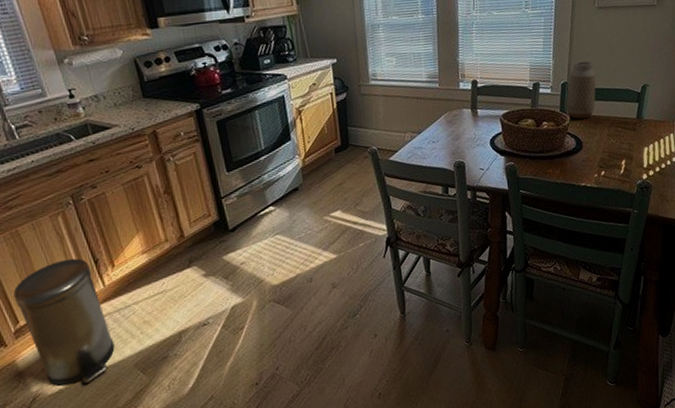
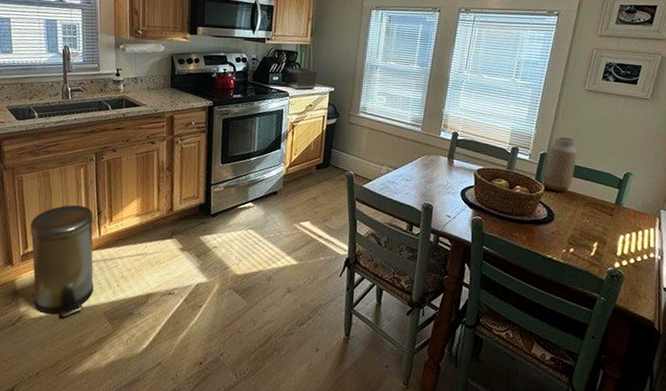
toaster: none [277,42,315,71] -> present [285,67,318,91]

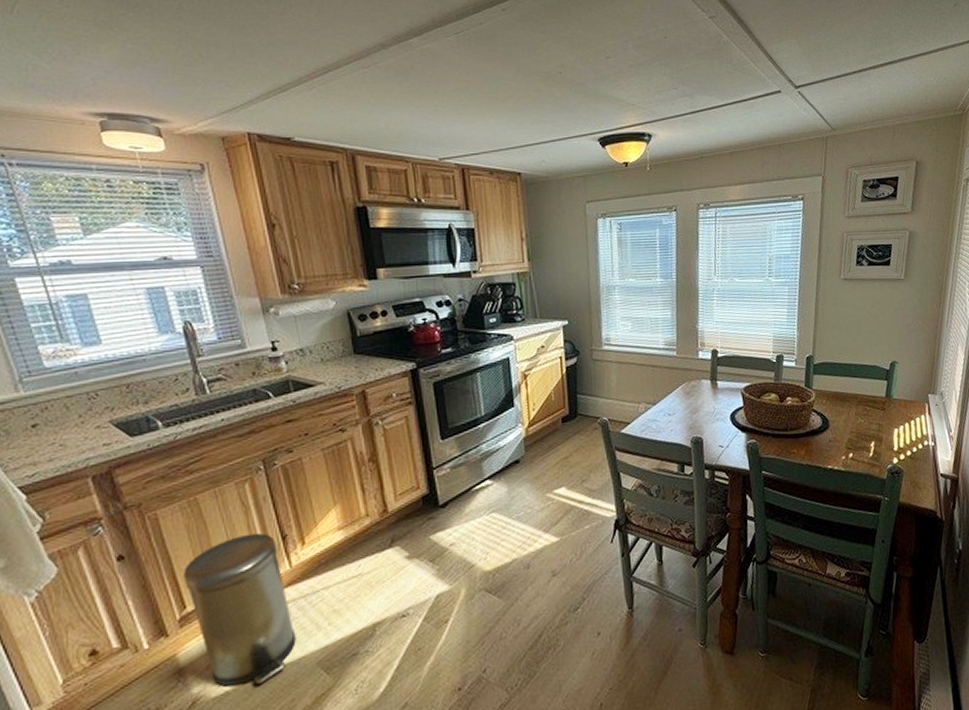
toaster: present [285,67,318,91] -> none [505,301,545,331]
vase: present [542,135,577,193] -> none [811,333,843,396]

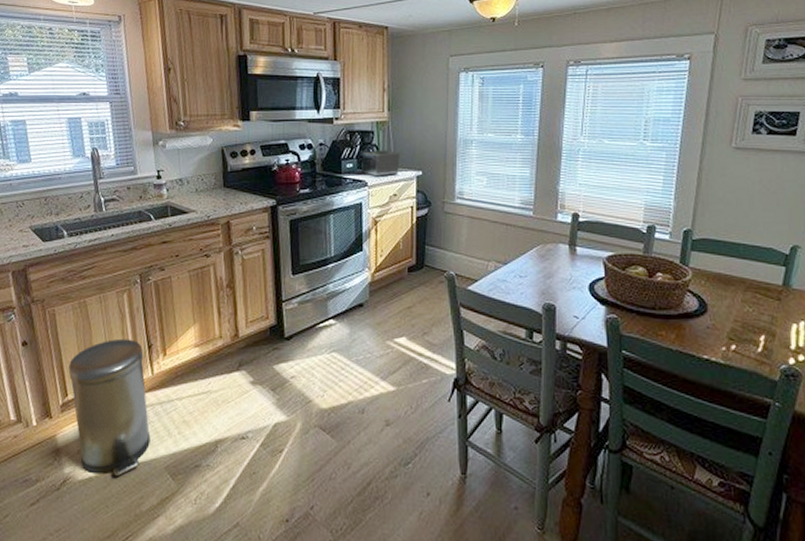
toaster: none [505,301,545,331] -> present [361,150,400,178]

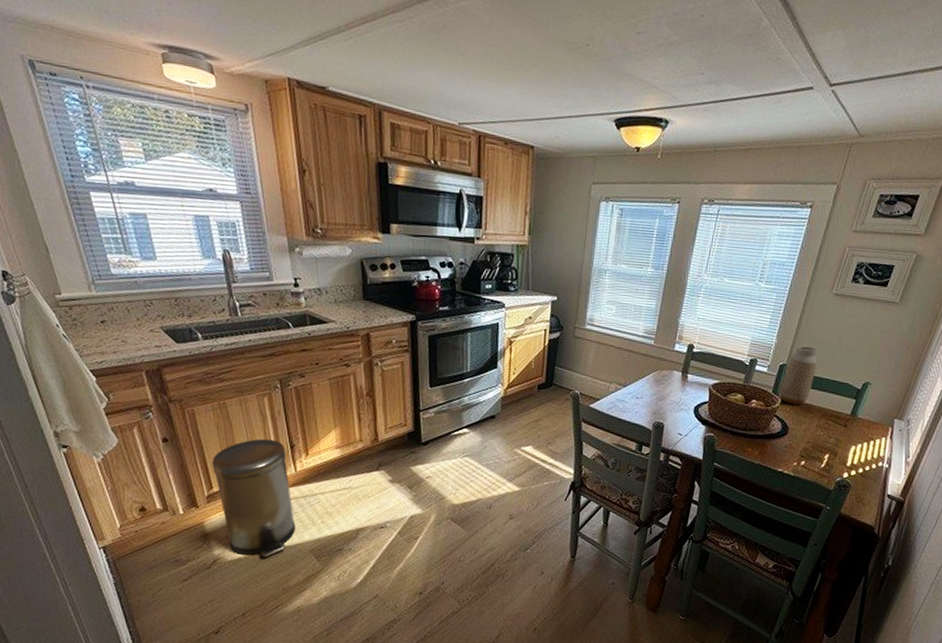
toaster: present [361,150,400,178] -> none [500,272,538,301]
vase: none [688,206,730,277] -> present [779,345,818,405]

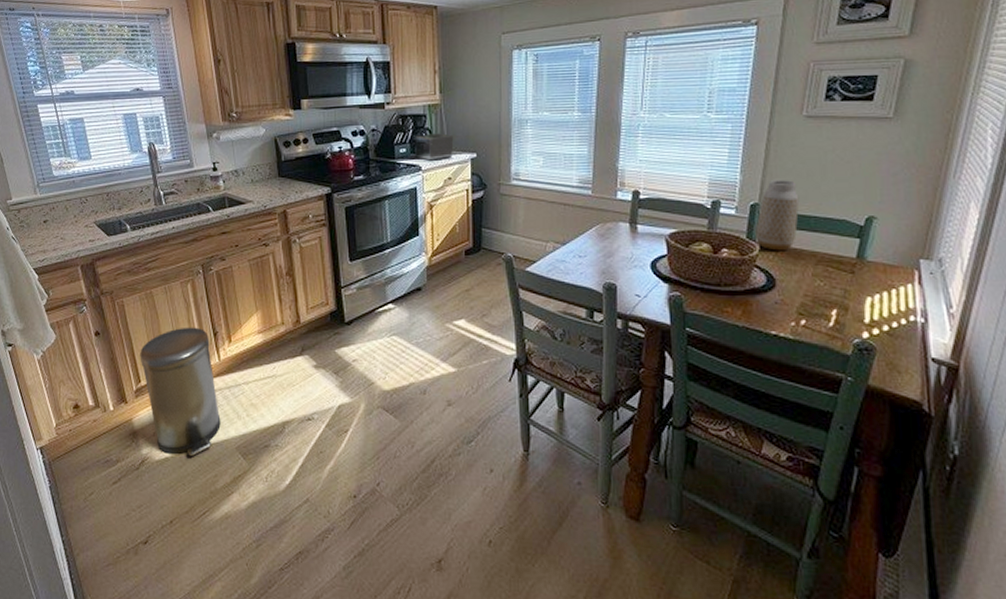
toaster: none [500,272,538,301] -> present [415,133,454,162]

